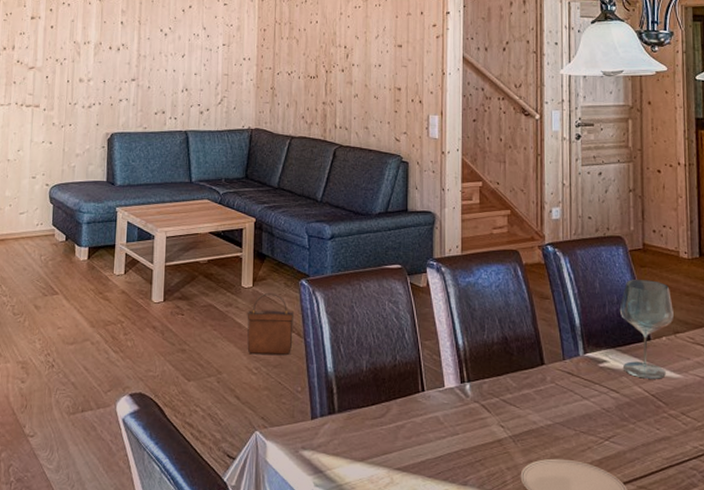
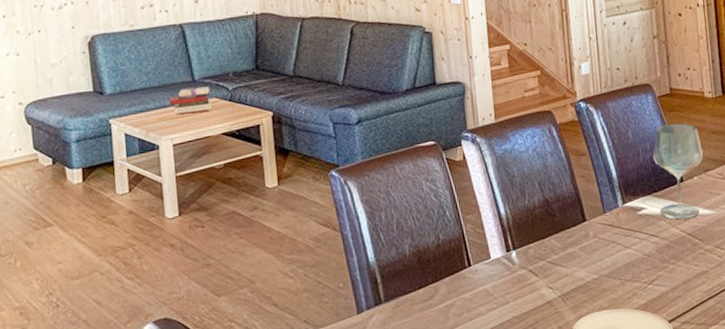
books: none [168,188,205,211] -> present [169,86,213,115]
handbag: present [247,292,294,355] -> none [275,188,329,257]

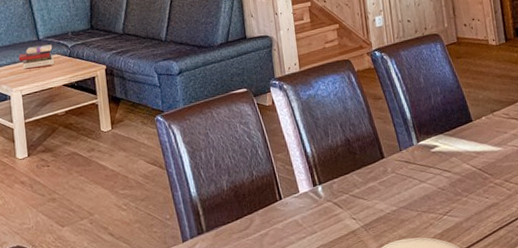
wine glass: present [652,123,703,220] -> none [443,68,490,156]

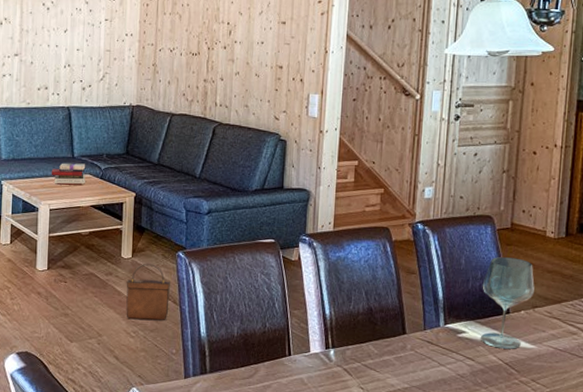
handbag: none [109,132,156,192] -> present [126,263,170,320]
wine glass: none [443,68,490,156] -> present [481,257,535,349]

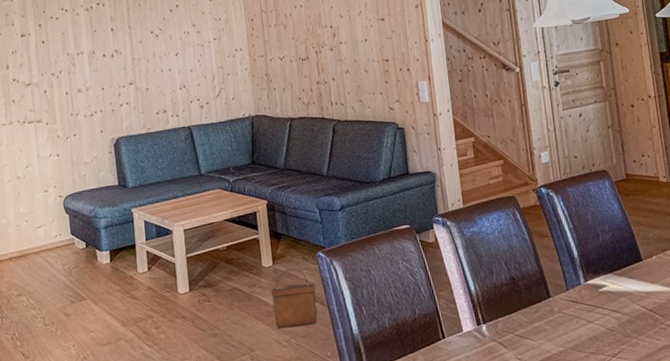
books: present [51,163,86,185] -> none [180,179,217,204]
wine glass: present [481,257,535,349] -> none [611,206,661,297]

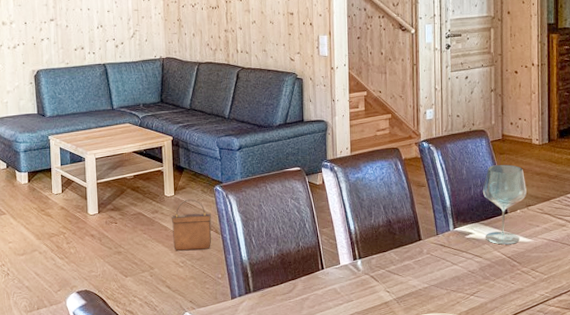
wine glass: none [611,206,661,297] -> present [482,165,527,245]

